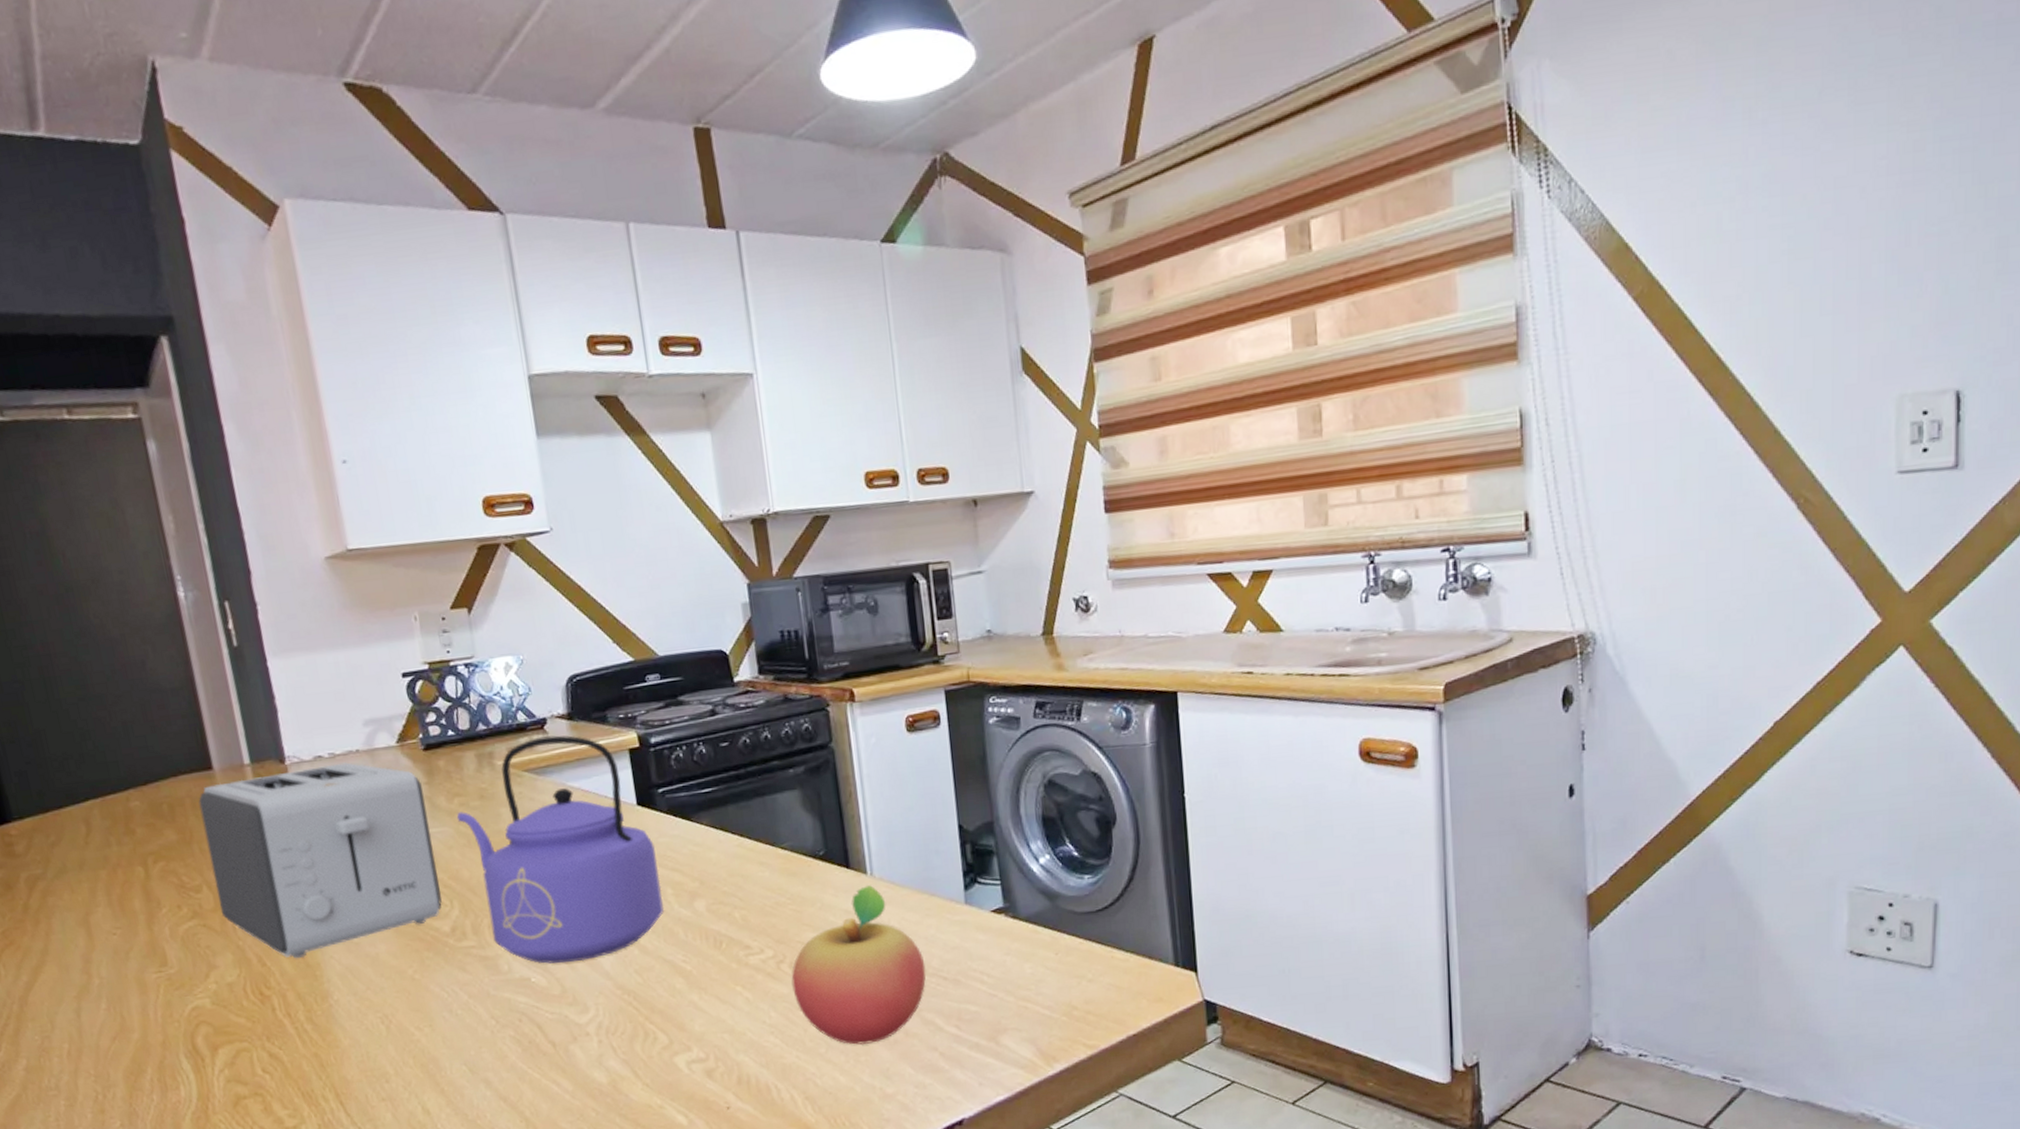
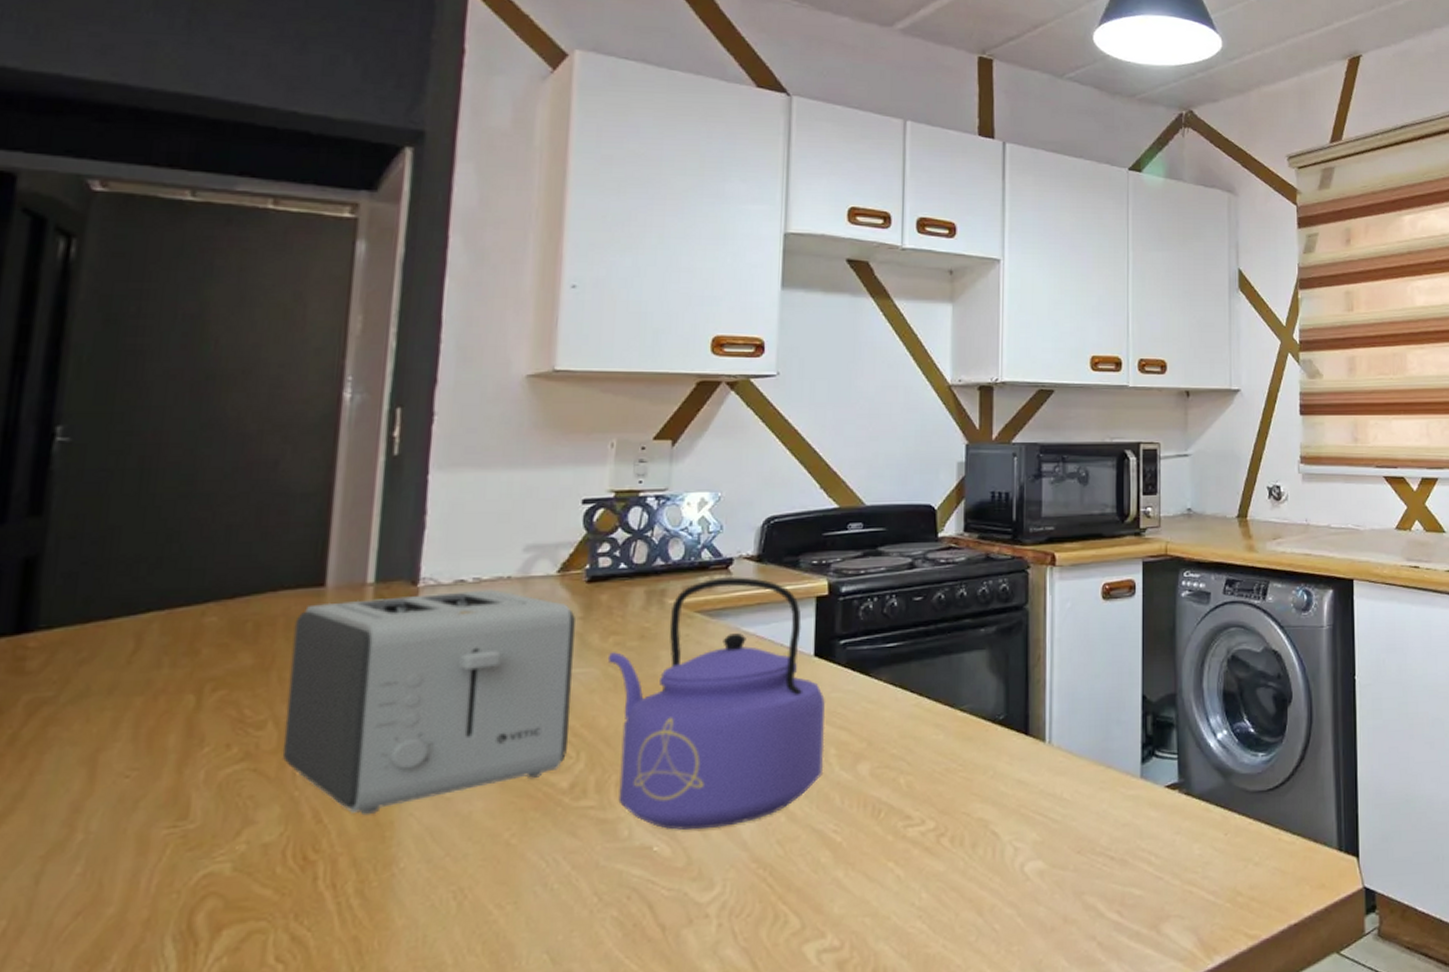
fruit: present [791,885,926,1045] -> none [950,754,1094,932]

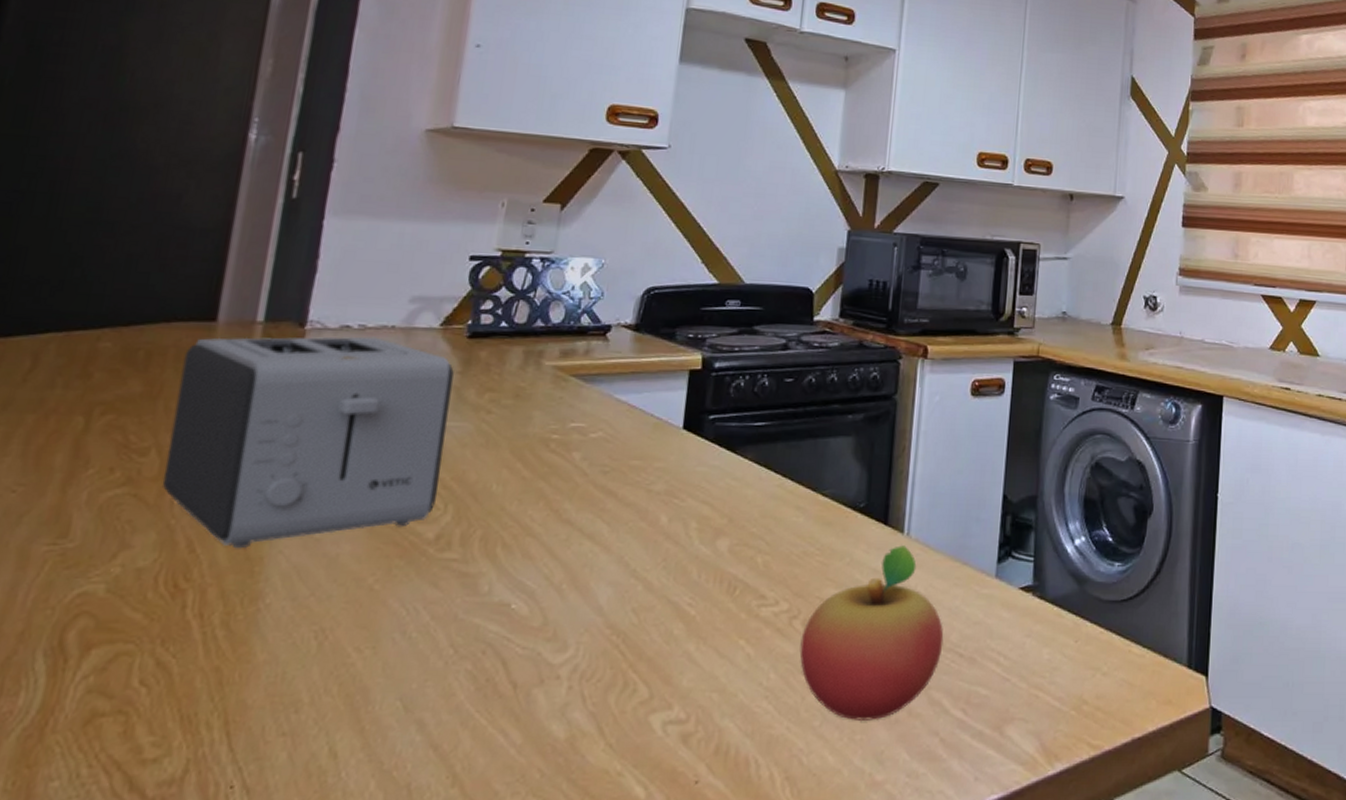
kettle: present [607,577,826,830] -> none [481,343,690,592]
fruit: none [950,754,1094,932] -> present [799,545,944,720]

